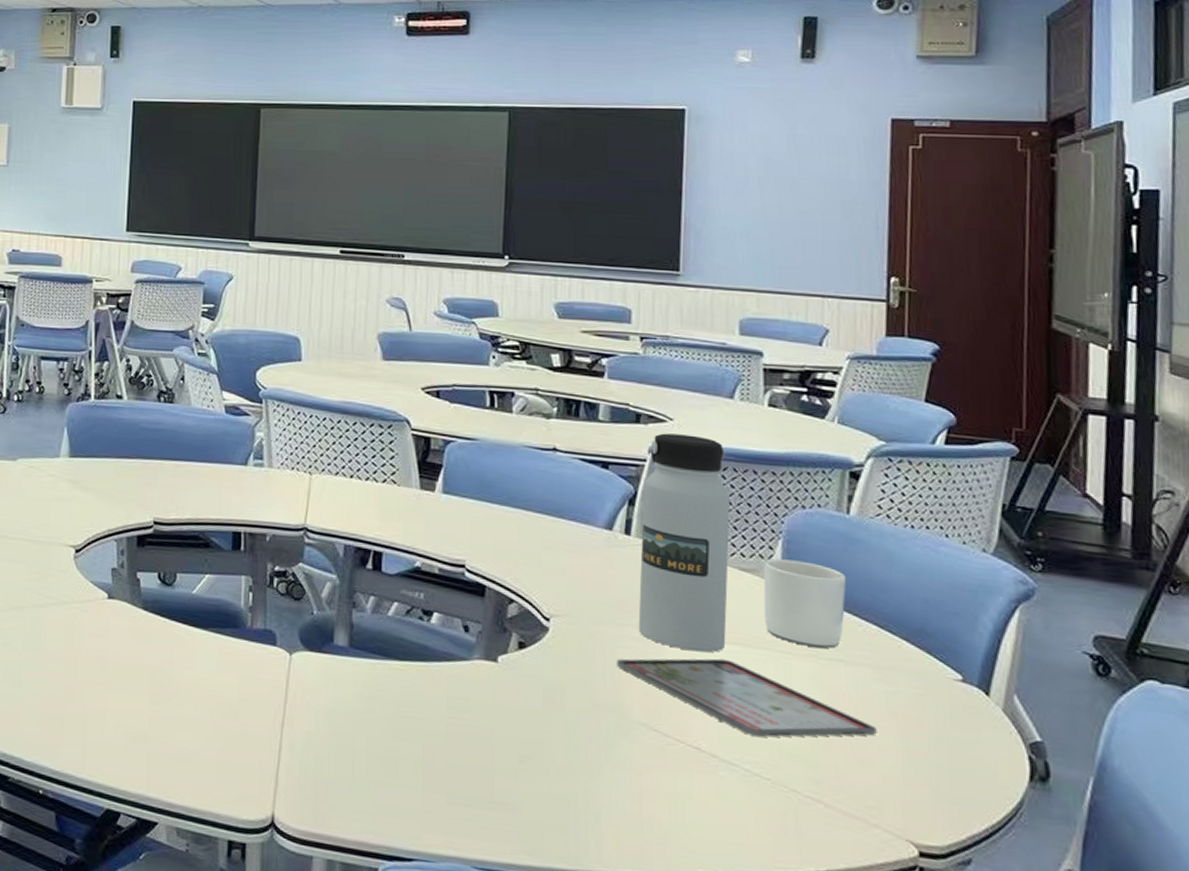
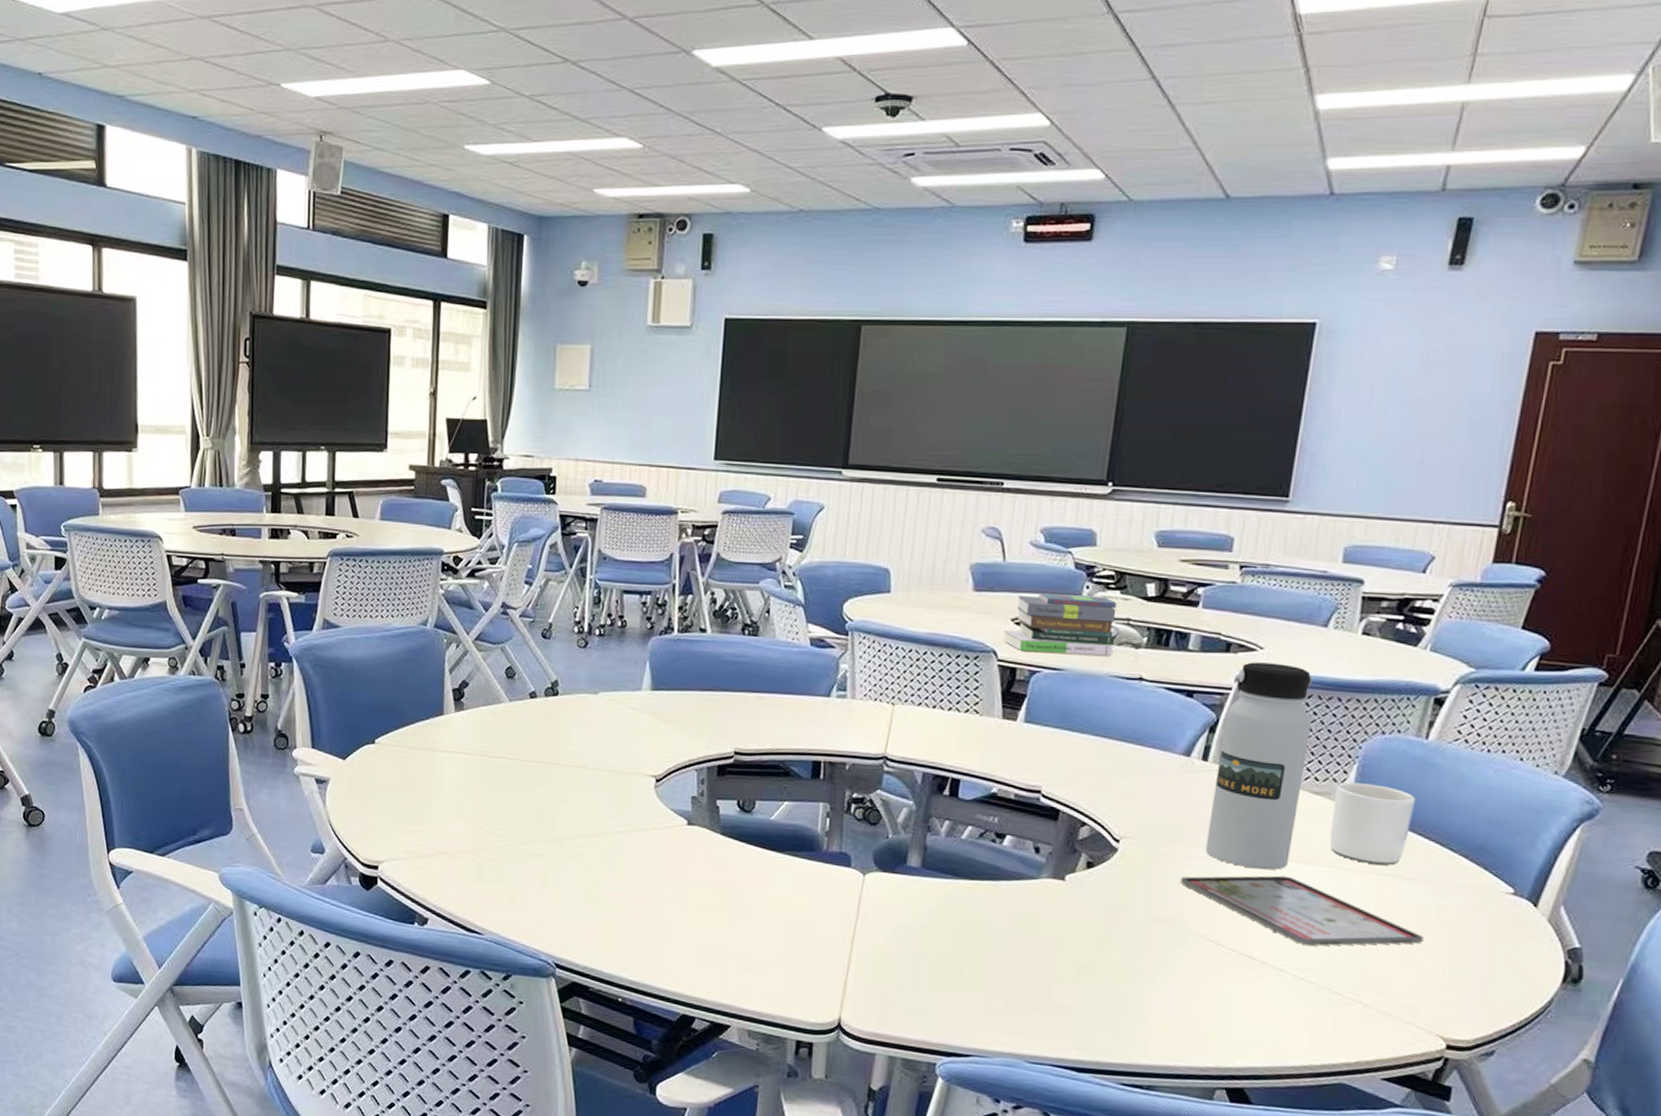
books: none [414,361,526,426] -> present [1002,592,1117,656]

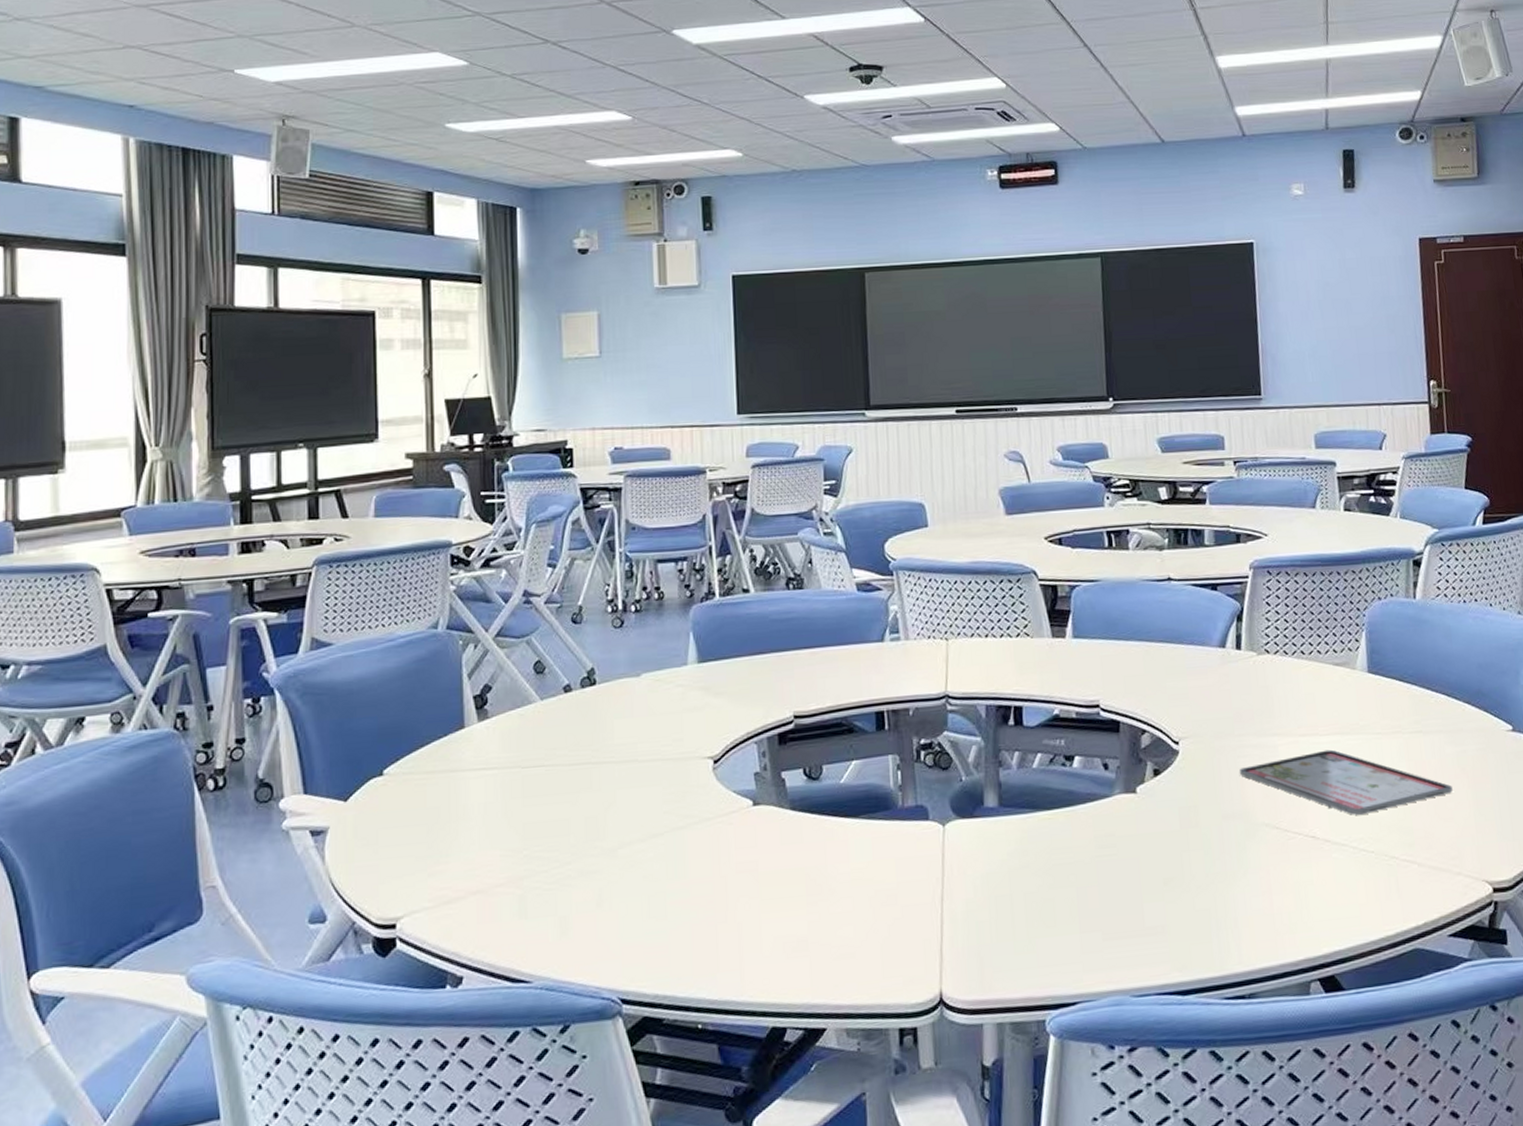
books: present [1002,592,1117,656] -> none [1040,505,1141,567]
water bottle: present [1205,662,1312,870] -> none [1247,547,1328,748]
mug: present [1330,782,1416,865] -> none [1352,647,1420,725]

